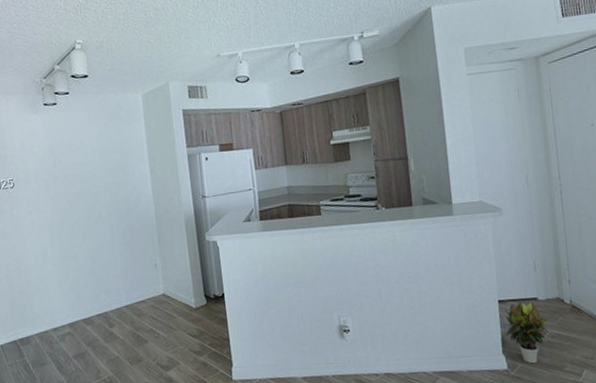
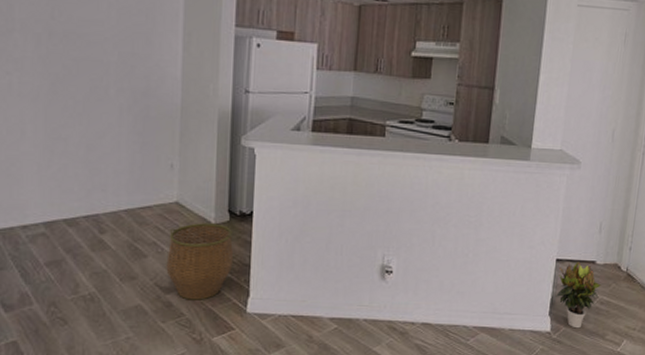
basket: none [161,307,216,375] -> present [166,223,234,300]

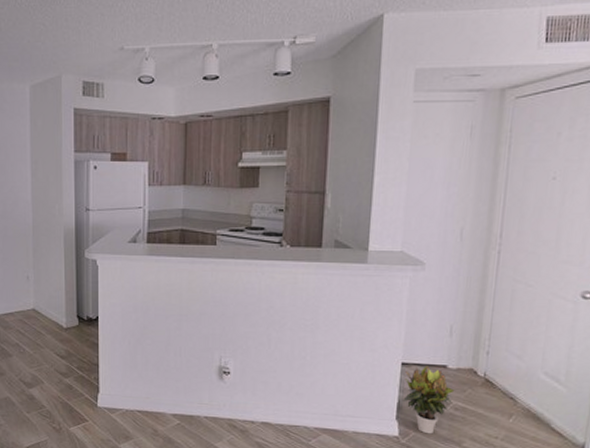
basket: present [166,223,234,300] -> none [28,327,84,395]

